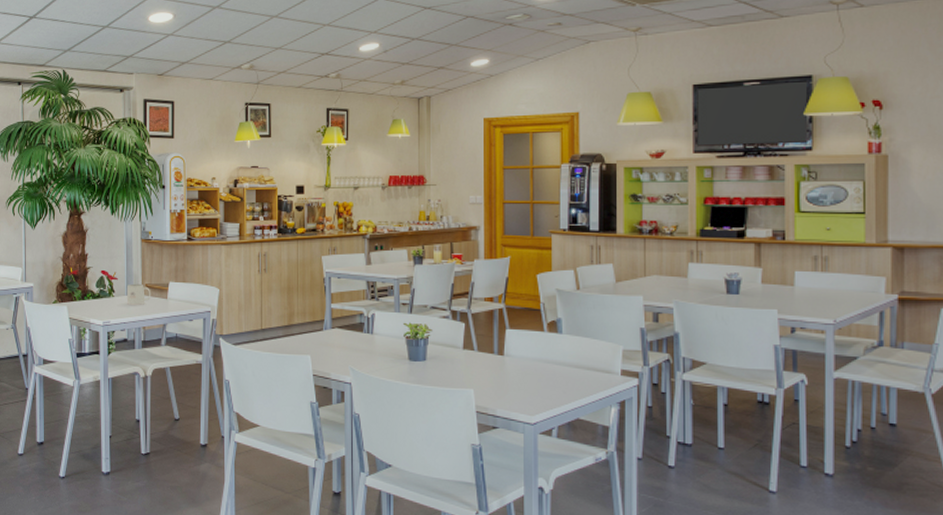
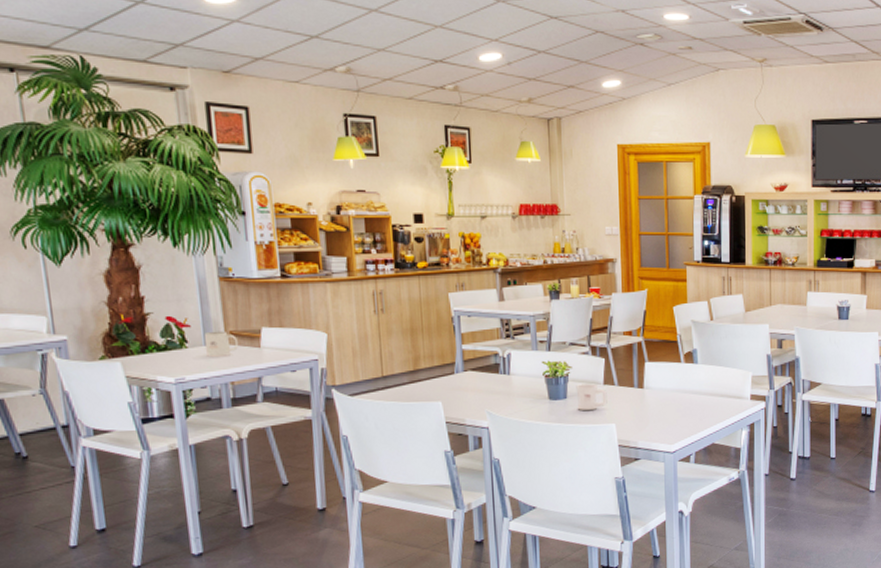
mug: none [435,347,466,375] -> present [576,384,607,411]

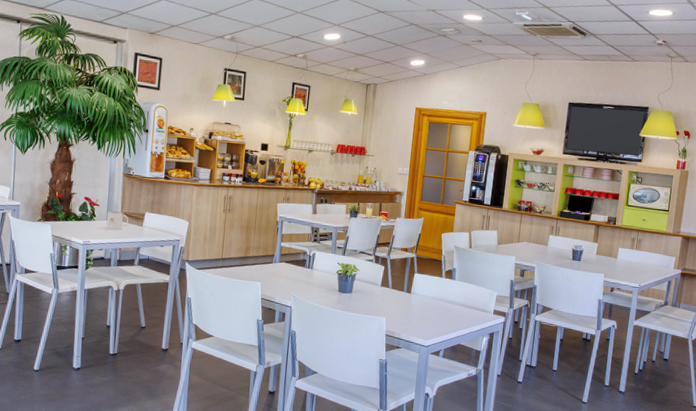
mug: present [576,384,607,411] -> none [358,283,383,305]

